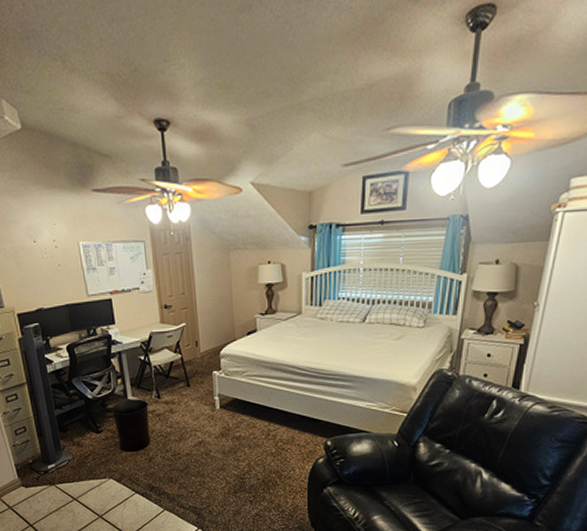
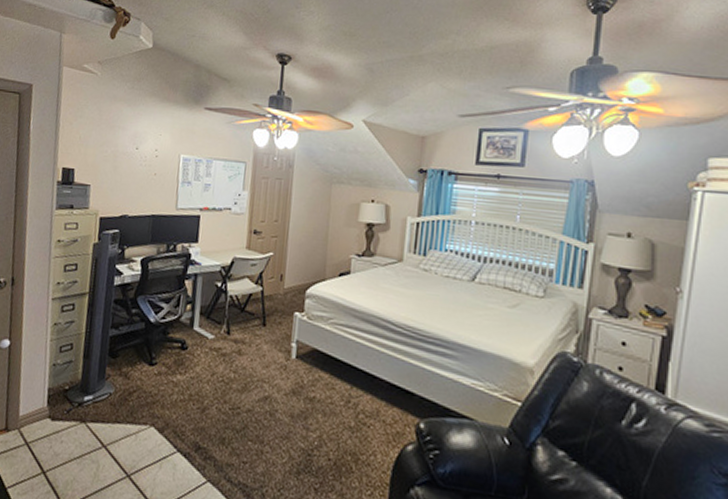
waste bin: present [111,399,151,452] -> none [171,329,215,396]

